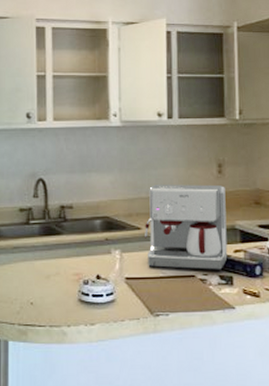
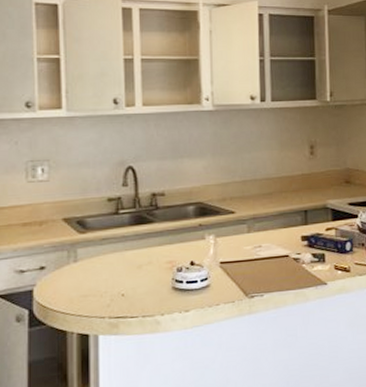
coffee maker: present [144,184,228,270] -> none [238,166,320,250]

